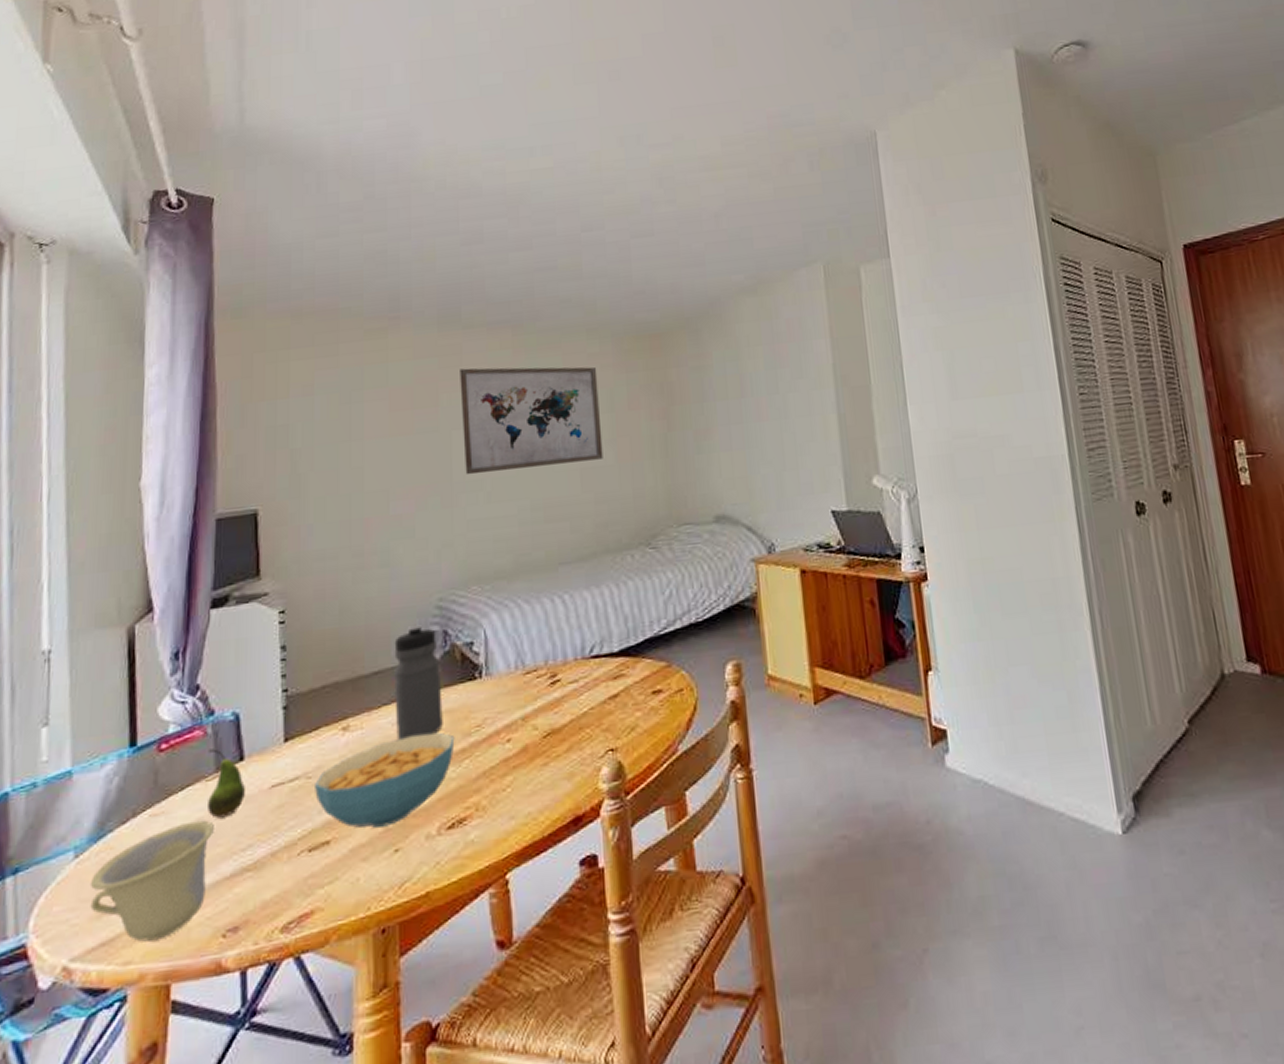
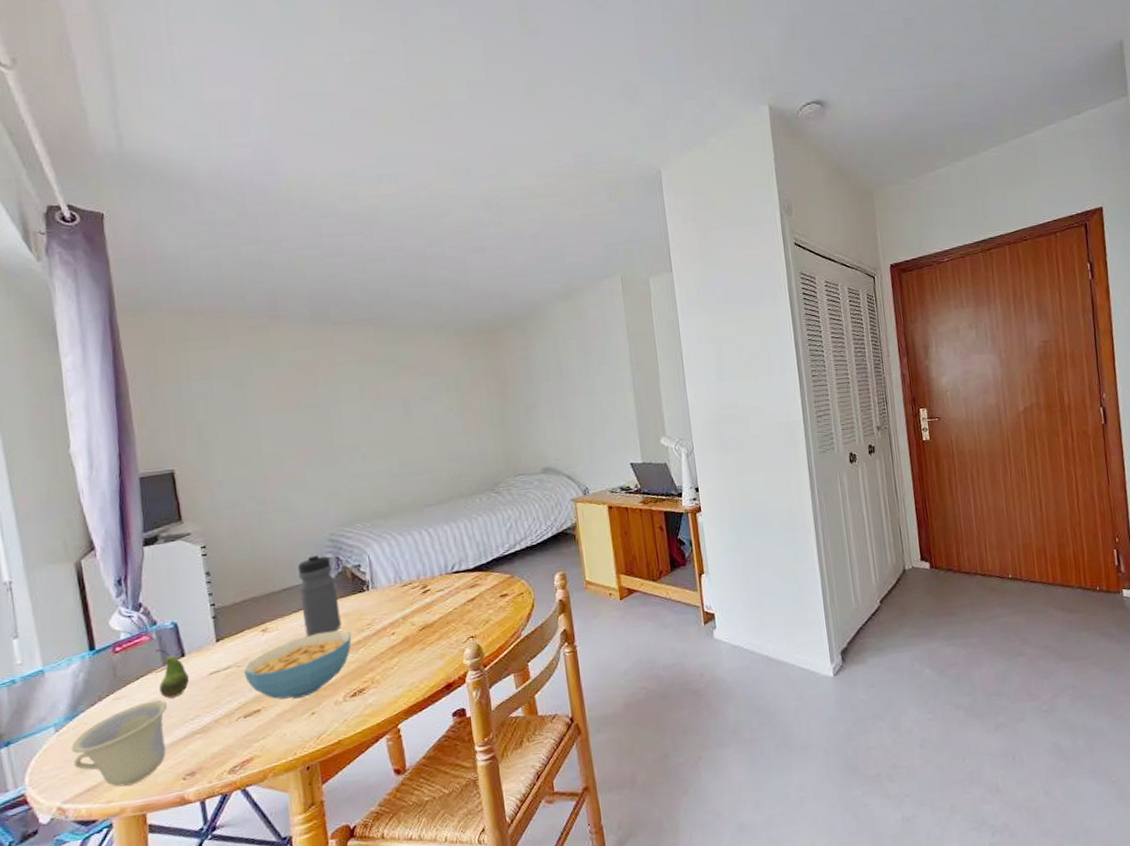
wall art: present [460,366,603,475] -> none [333,356,454,441]

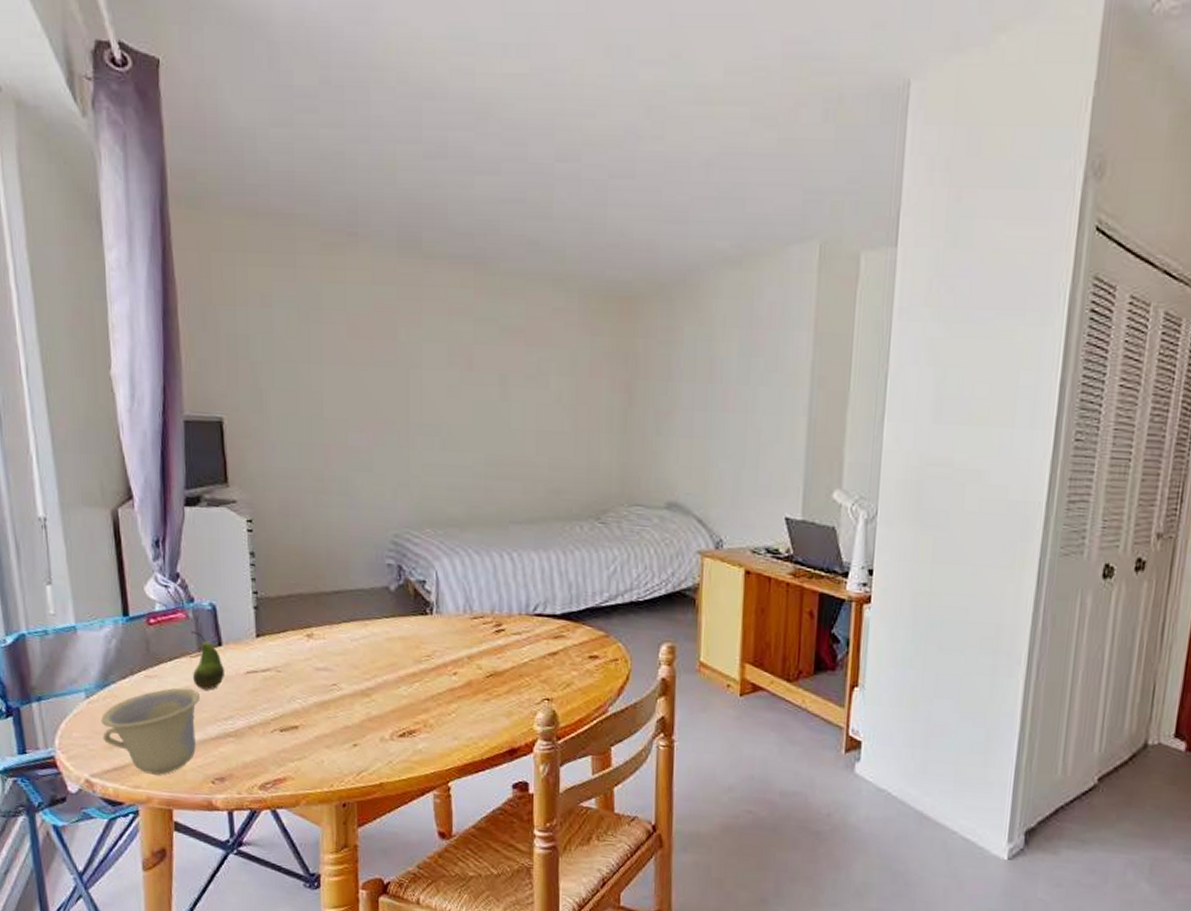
cereal bowl: present [244,630,352,700] -> none [284,652,407,724]
water bottle: present [297,553,342,637] -> none [353,554,396,656]

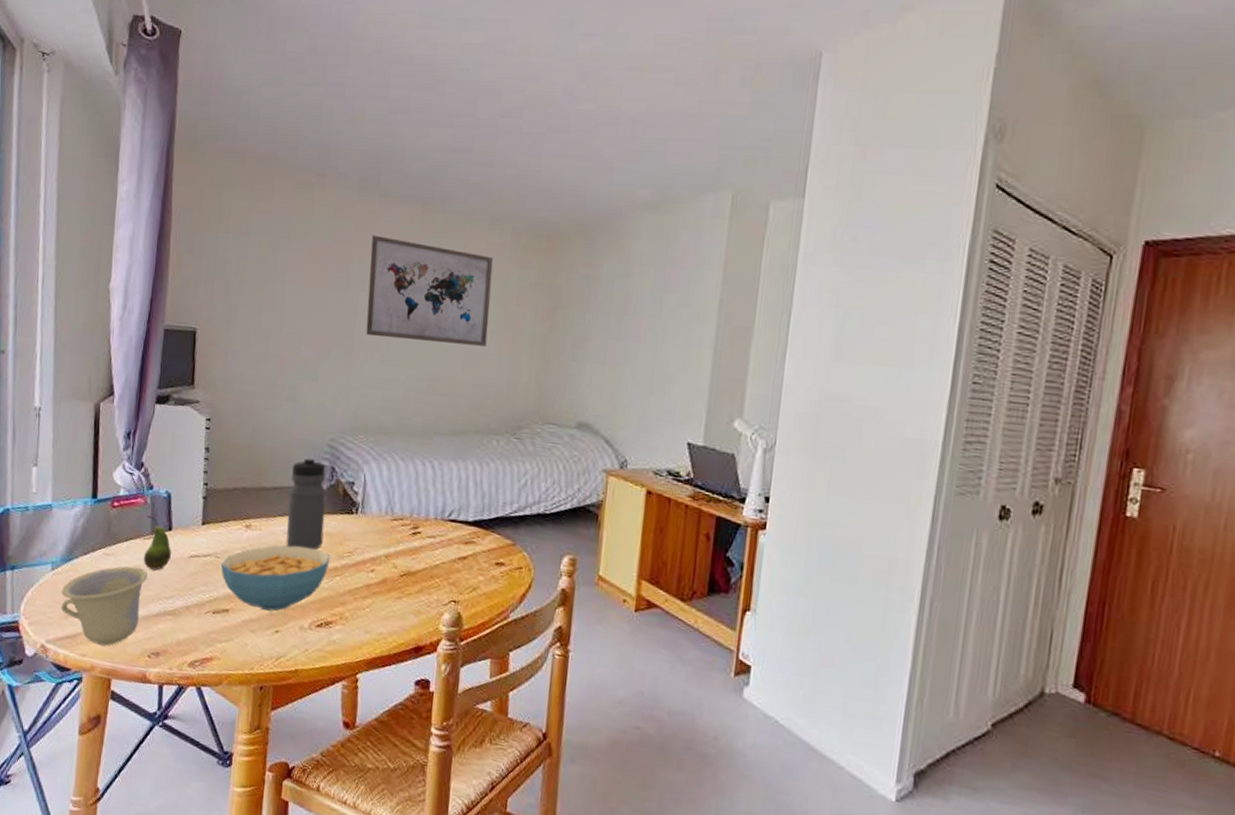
cereal bowl: none [284,652,407,724] -> present [221,545,331,612]
water bottle: none [353,554,396,656] -> present [286,456,326,550]
wall art: none [419,303,561,424] -> present [366,235,494,347]

